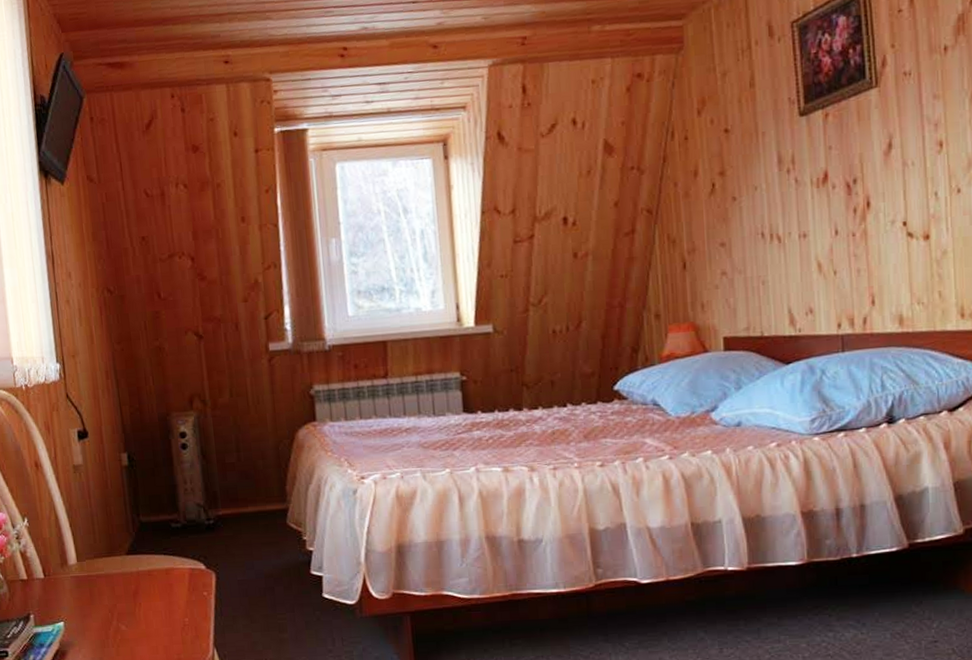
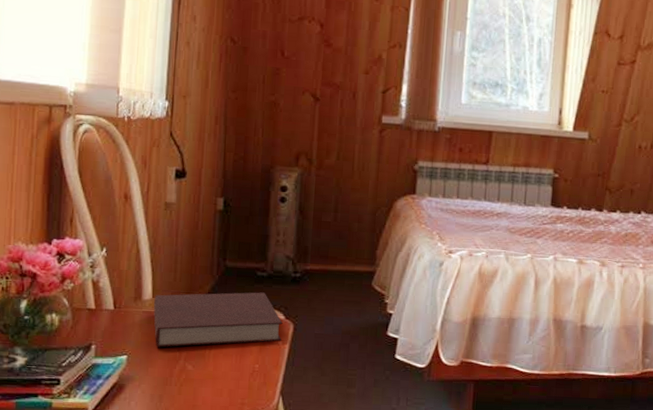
notebook: none [79,544,206,611] -> present [153,292,283,348]

